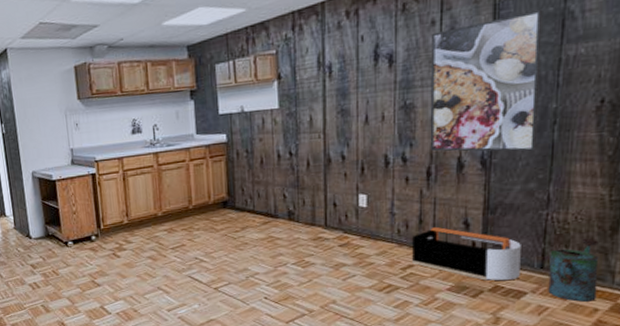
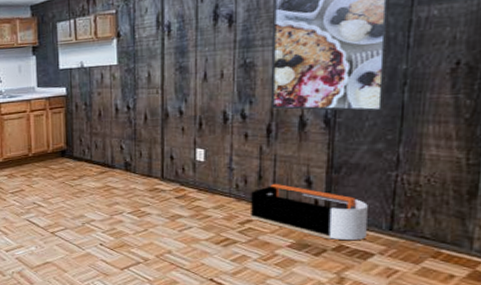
watering can: present [548,238,599,302] -> none [397,201,455,267]

